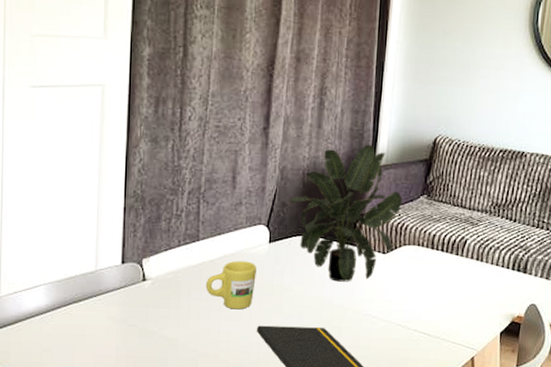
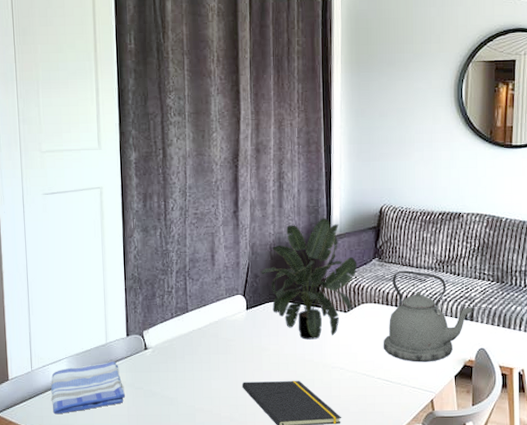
dish towel: none [22,292,114,350] -> present [51,362,125,414]
mug: present [205,261,257,310] -> none [196,327,238,369]
kettle: none [424,211,528,316] -> present [384,270,474,362]

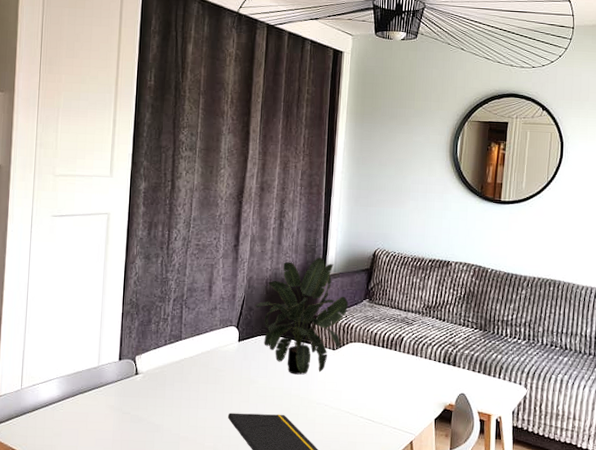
dish towel: present [51,362,125,414] -> none [38,384,111,434]
kettle: present [384,270,474,362] -> none [368,313,457,404]

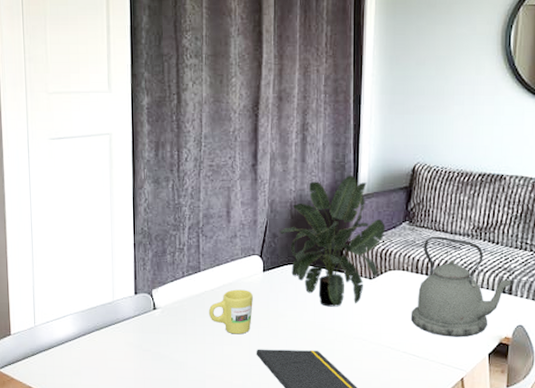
mug: none [186,357,228,399] -> present [208,289,253,335]
kettle: none [368,313,457,404] -> present [411,236,513,337]

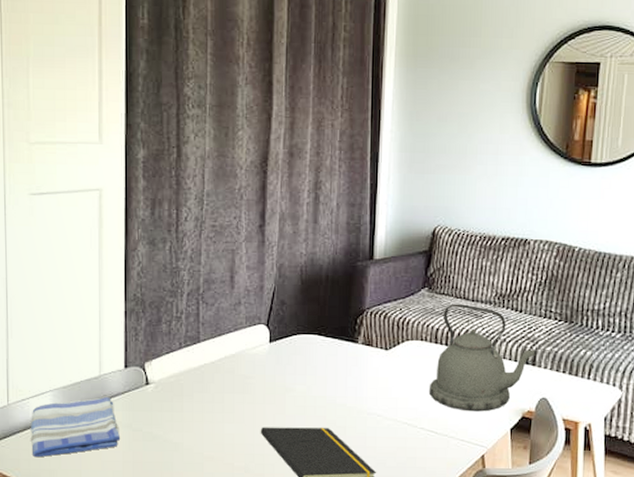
dish towel: none [54,320,131,373] -> present [31,397,120,457]
mug: present [208,289,253,335] -> none [208,362,258,411]
potted plant: present [279,175,386,307] -> none [288,238,403,380]

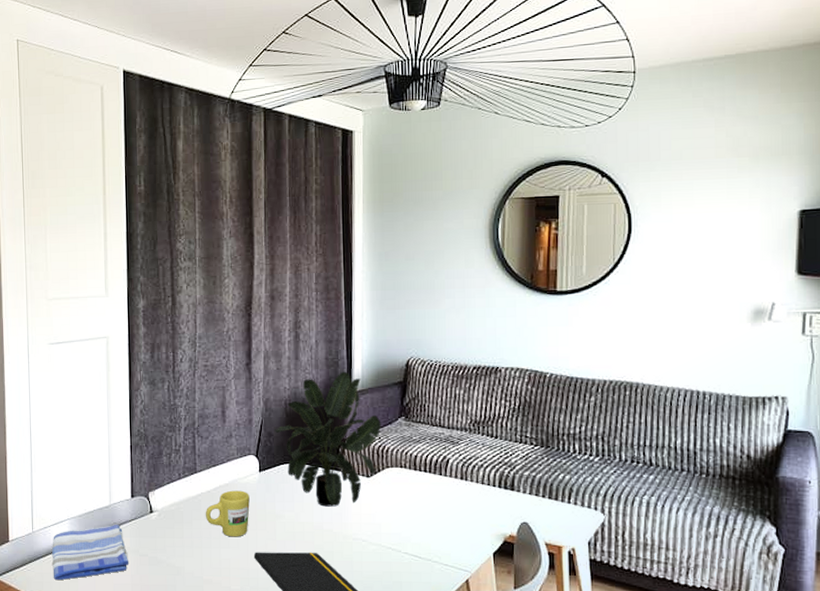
mug: none [208,362,258,411] -> present [205,490,250,537]
potted plant: none [288,238,403,380] -> present [275,371,381,507]
kettle: present [430,304,537,412] -> none [411,431,515,536]

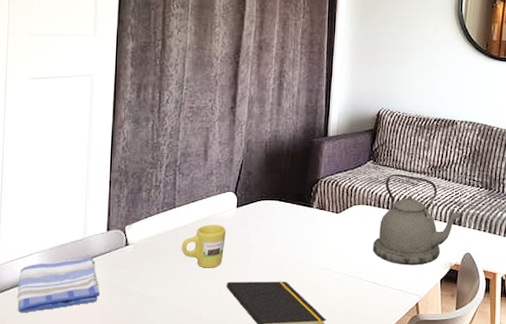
potted plant: present [275,371,381,507] -> none [254,118,352,240]
kettle: none [411,431,515,536] -> present [373,174,462,265]

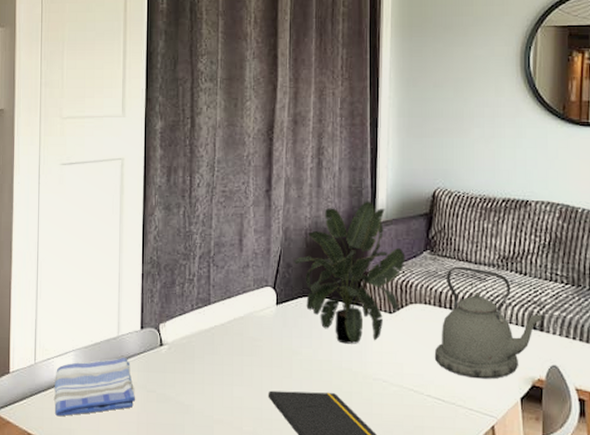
mug: present [181,224,226,268] -> none [218,324,265,374]
potted plant: none [254,118,352,240] -> present [294,201,405,344]

